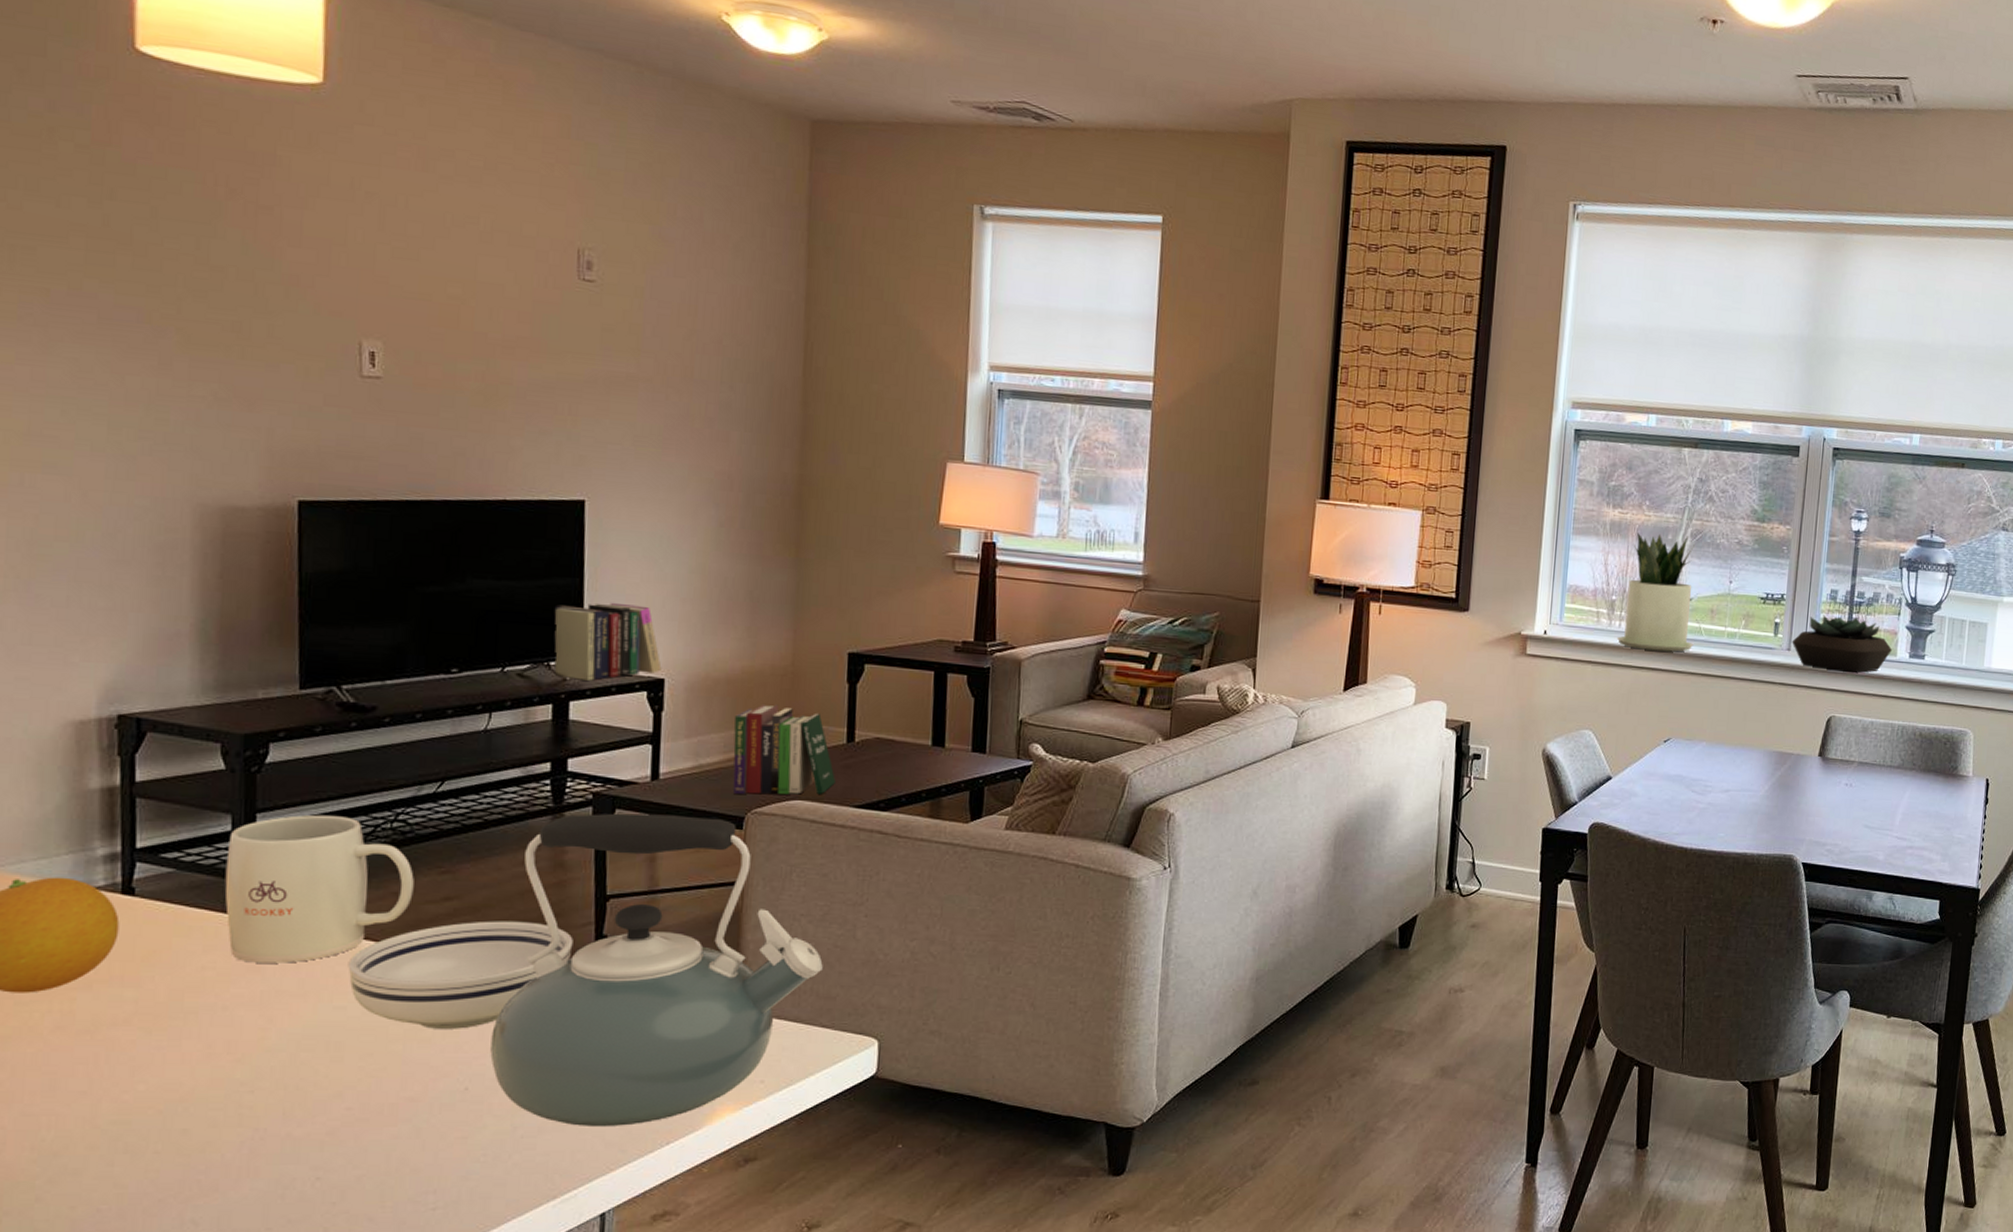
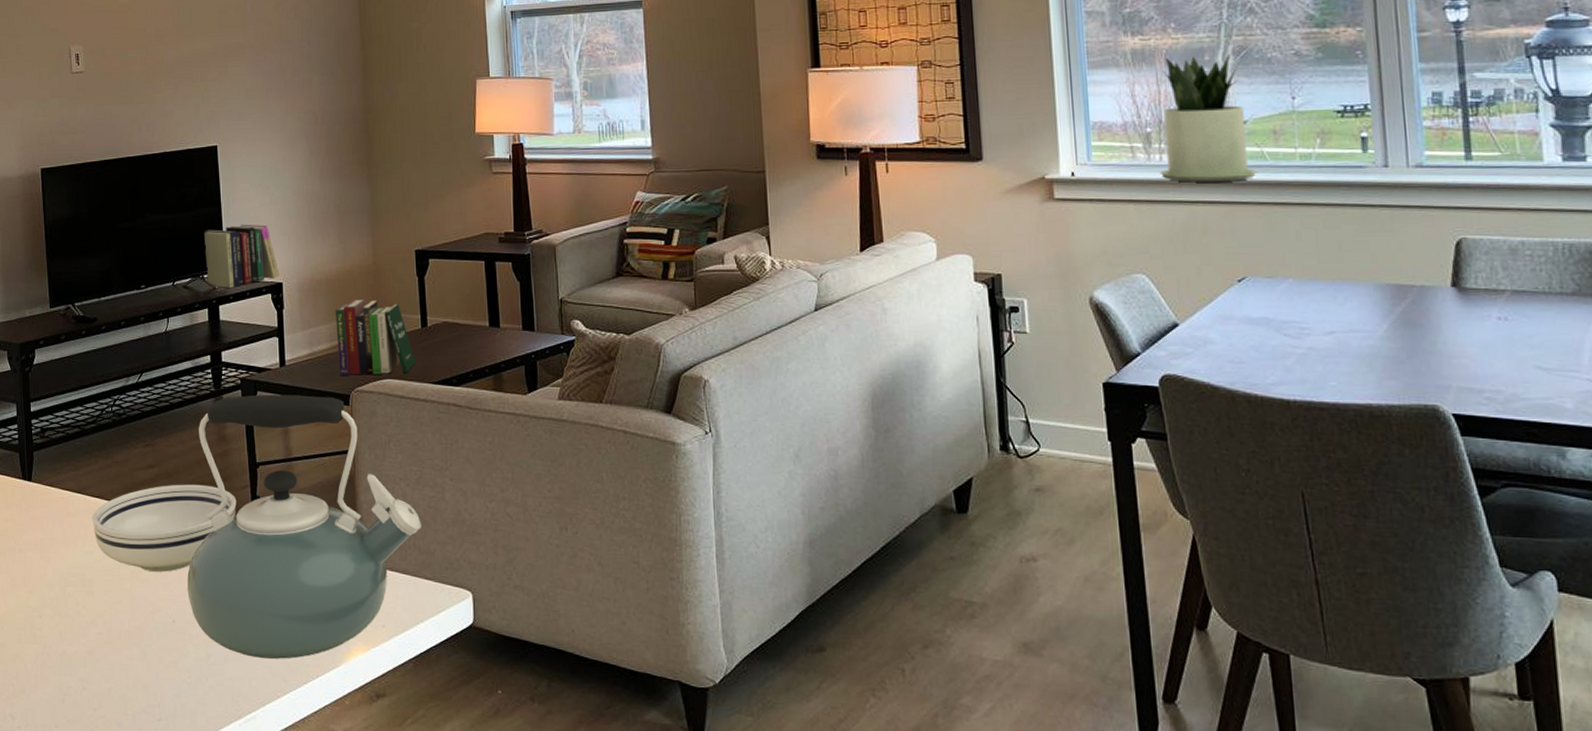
mug: present [224,814,414,963] -> none [15,402,129,517]
succulent plant: present [1792,615,1893,673] -> none [1388,121,1536,185]

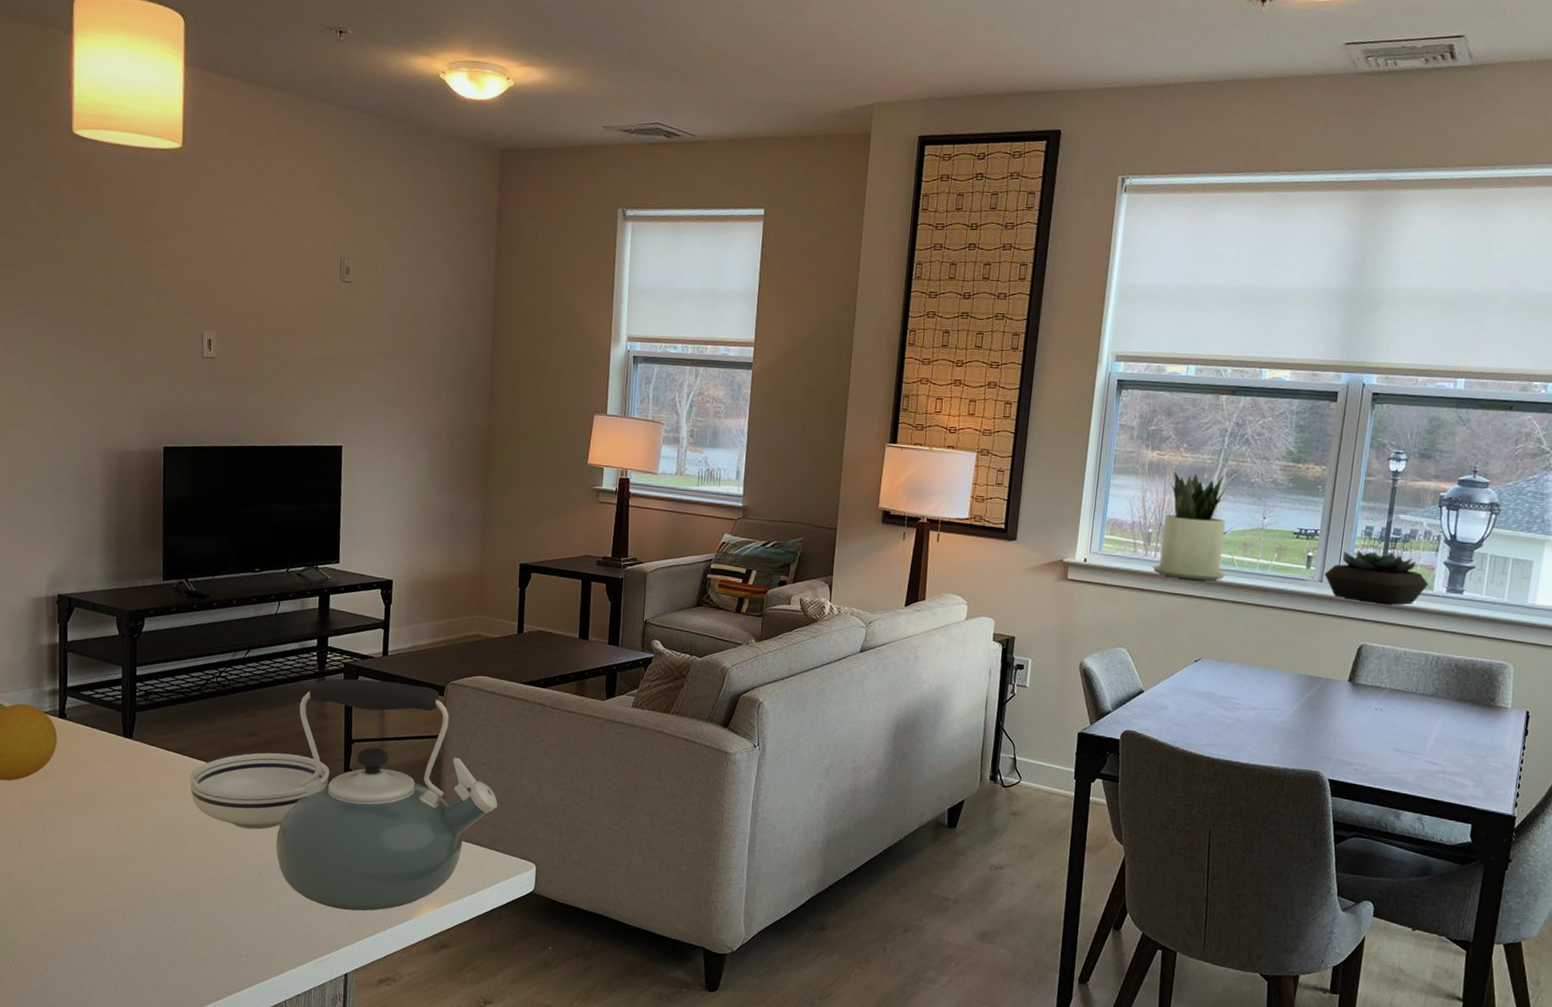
books: present [203,224,280,288] -> none [320,522,391,580]
books: present [336,298,416,375] -> none [437,601,509,673]
succulent plant: none [1388,121,1536,185] -> present [1324,550,1429,605]

